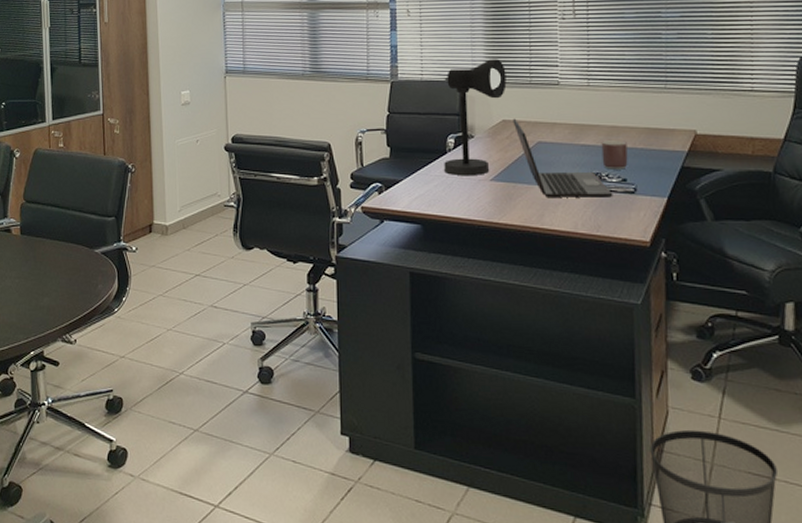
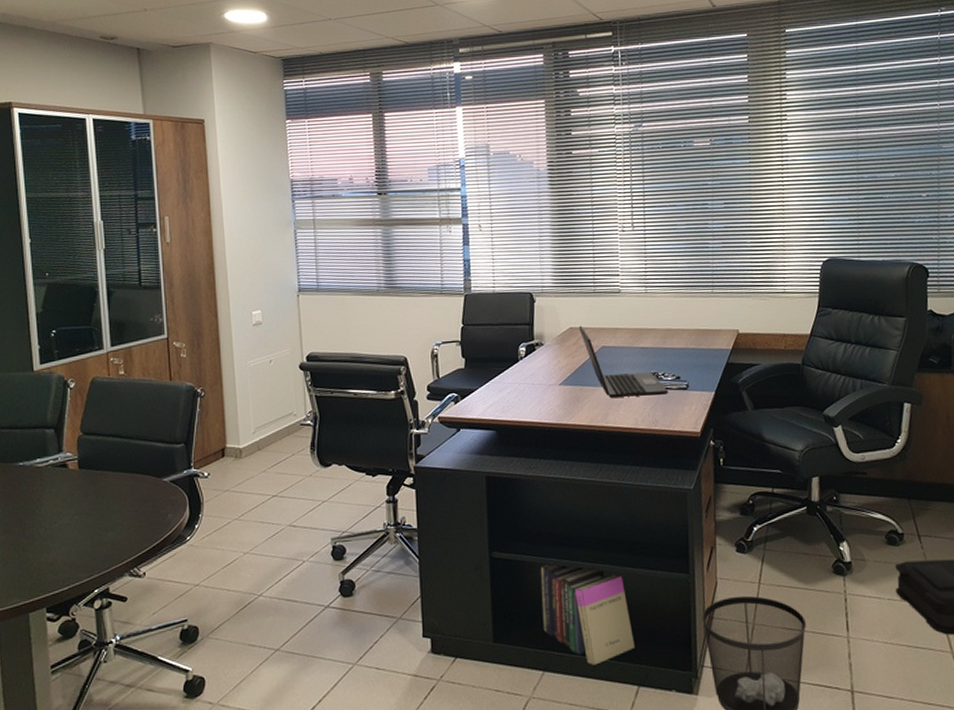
desk lamp: present [444,59,507,176] -> none [515,270,573,382]
books: none [466,370,572,488] -> present [540,563,636,665]
mug: present [601,140,628,170] -> none [658,342,681,369]

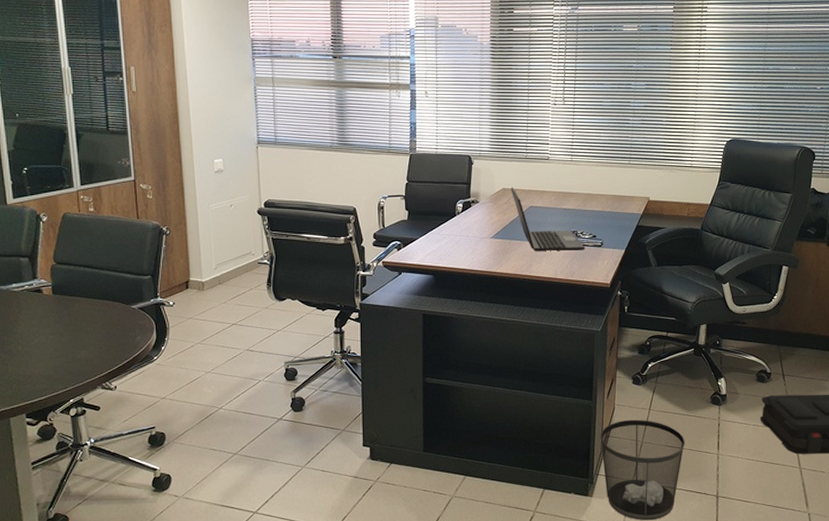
books: present [540,563,636,665] -> none [466,388,543,472]

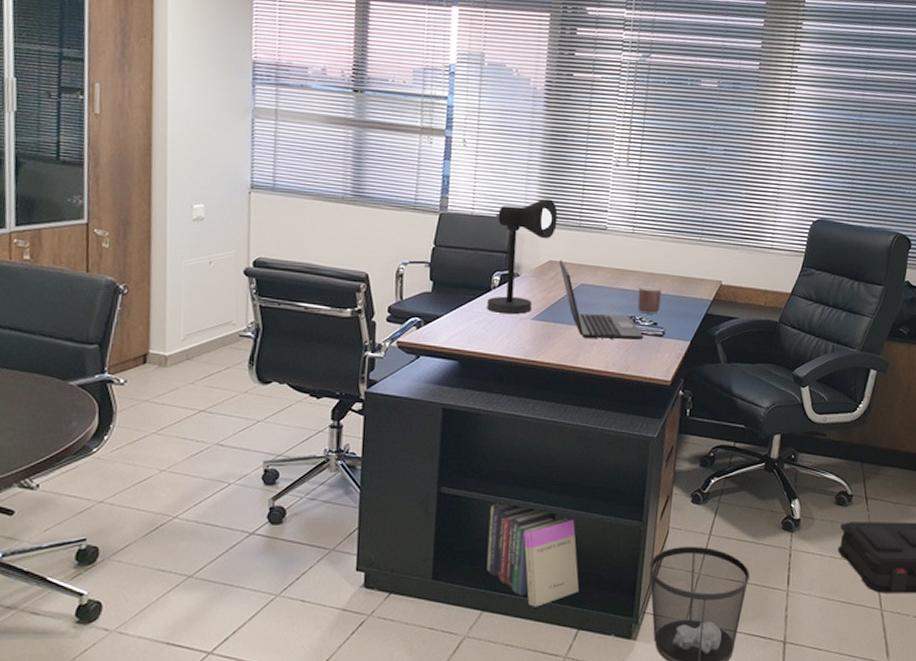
desk lamp: none [453,137,507,235] -> present [487,198,558,315]
books: none [466,388,543,472] -> present [486,502,580,607]
mug: none [579,205,598,228] -> present [637,286,661,314]

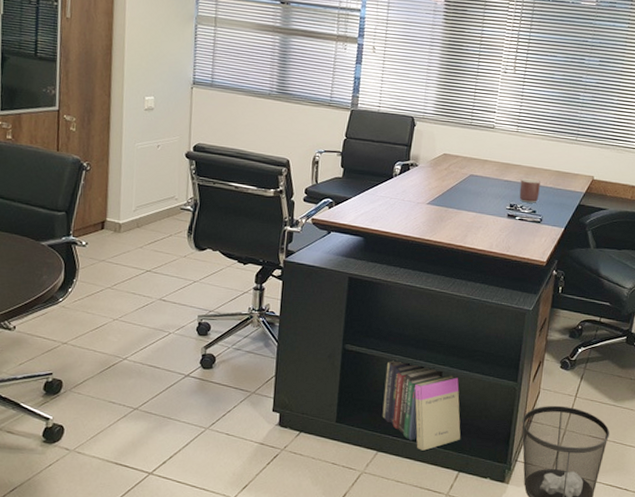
desk lamp: present [487,198,558,315] -> none [389,99,452,199]
laptop: present [559,259,644,340] -> none [452,153,524,225]

